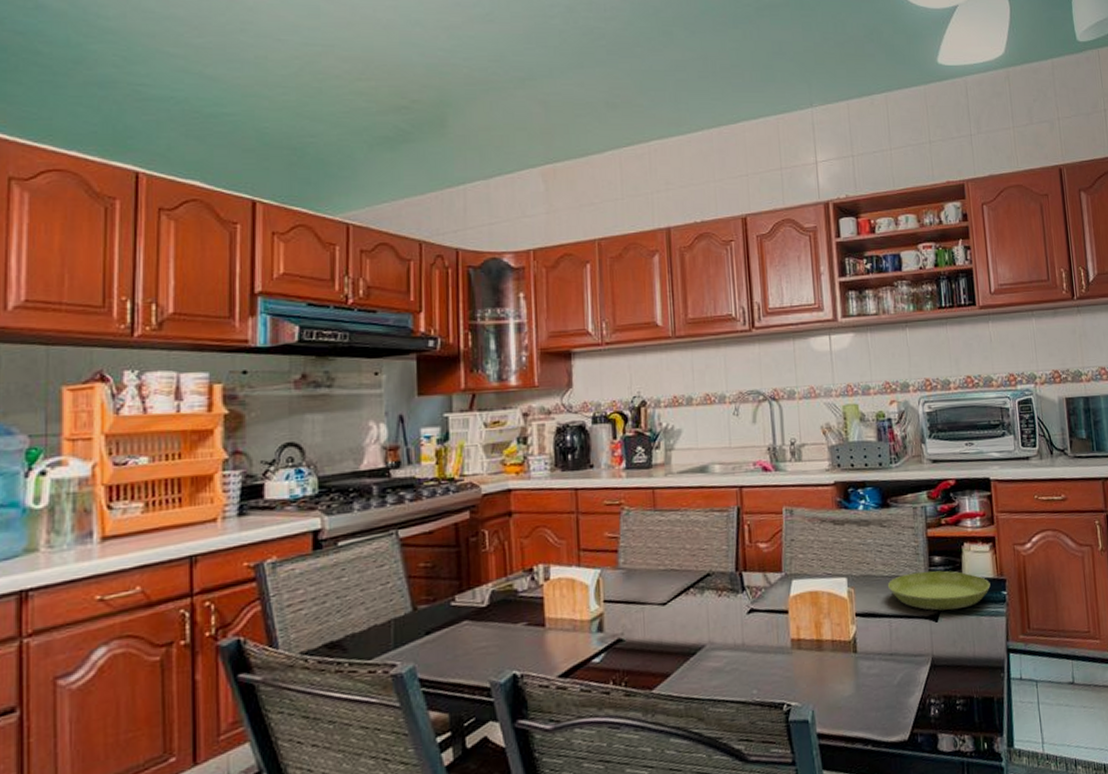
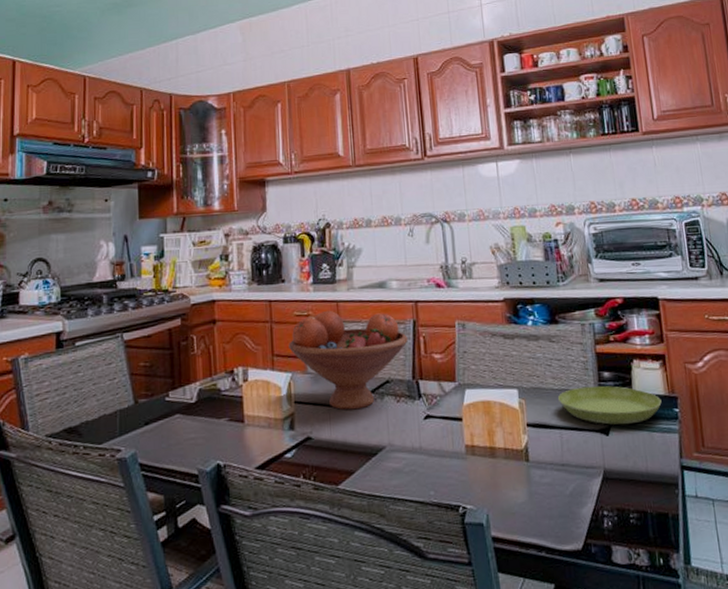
fruit bowl: none [597,498,731,608] -> present [288,310,408,411]

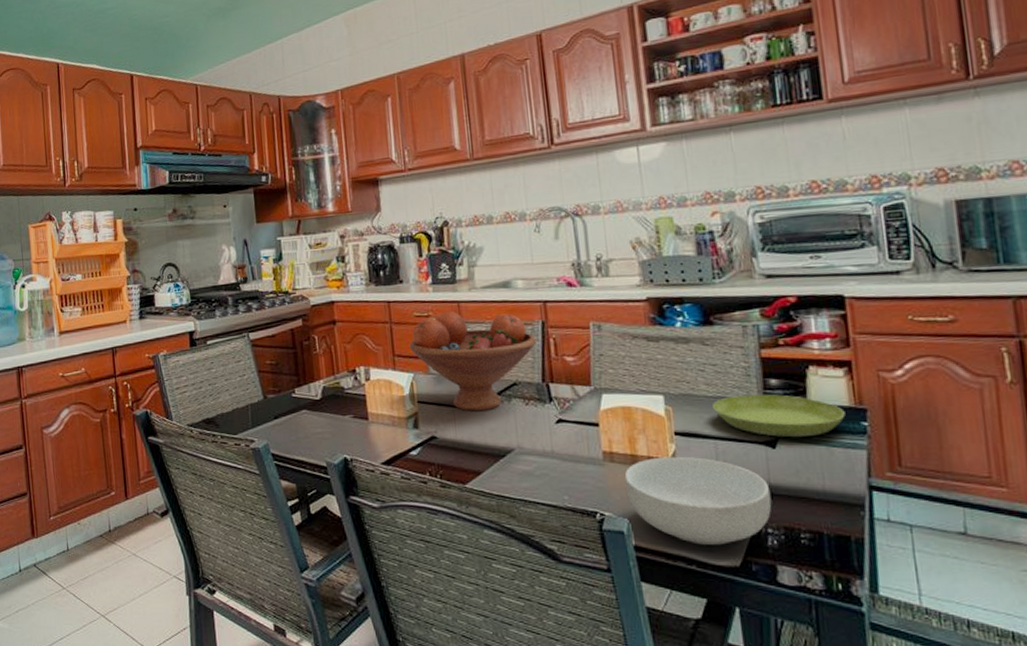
cereal bowl: none [484,446,607,531] -> present [624,456,772,545]

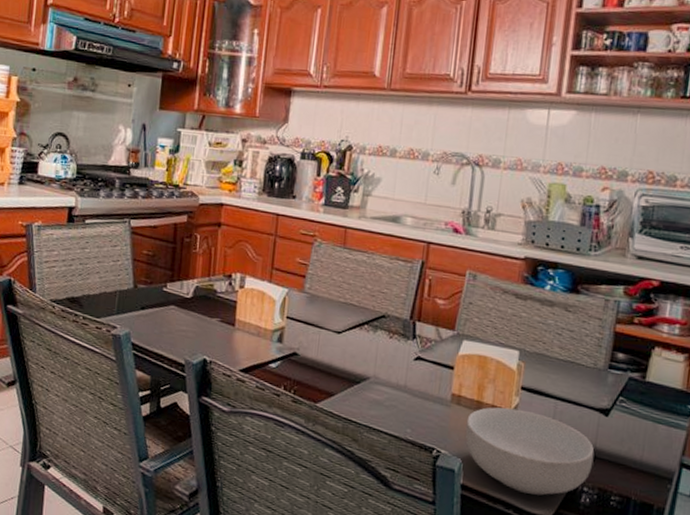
fruit bowl: present [409,310,536,412] -> none [289,234,413,338]
saucer: present [711,394,845,438] -> none [560,362,676,411]

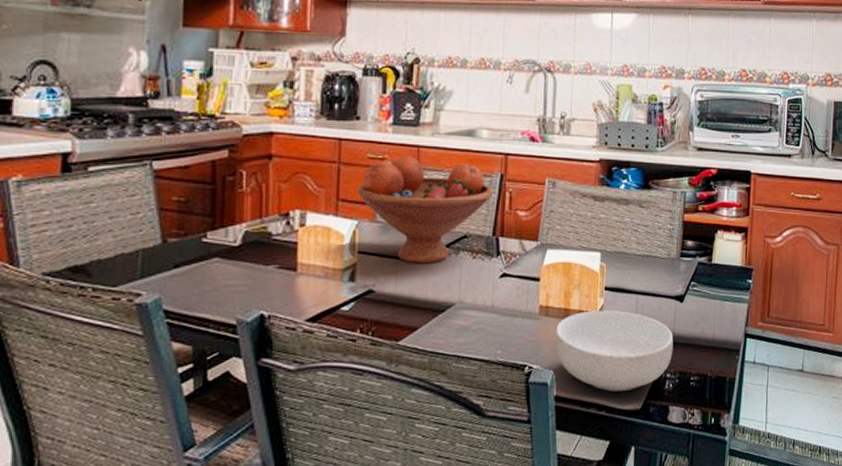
fruit bowl: none [289,234,413,338] -> present [357,155,493,264]

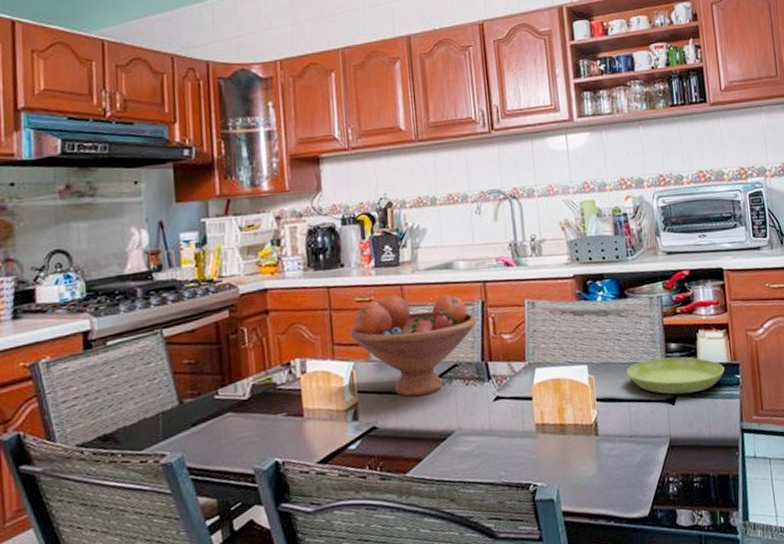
cereal bowl: present [555,310,674,392] -> none [554,420,672,501]
saucer: none [639,253,738,293] -> present [626,356,725,395]

